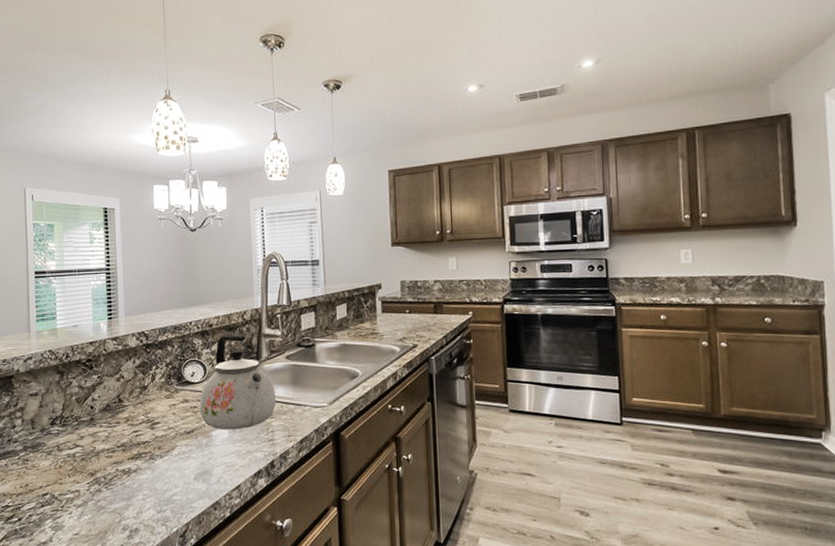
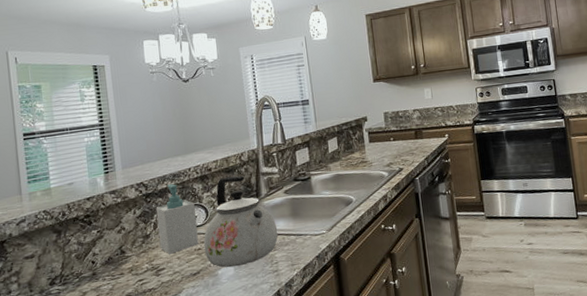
soap bottle: none [155,336,195,409] -> present [156,184,199,254]

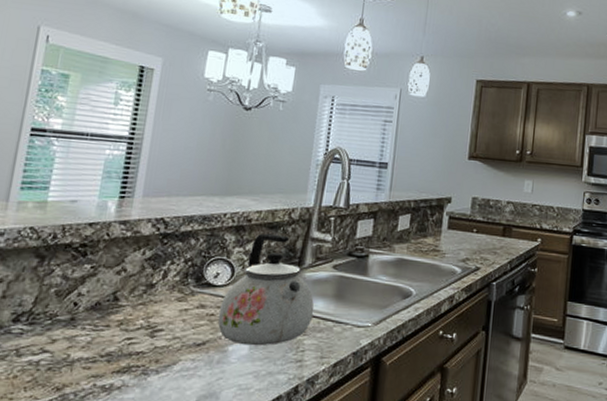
soap bottle: present [156,184,199,254] -> none [164,228,221,314]

